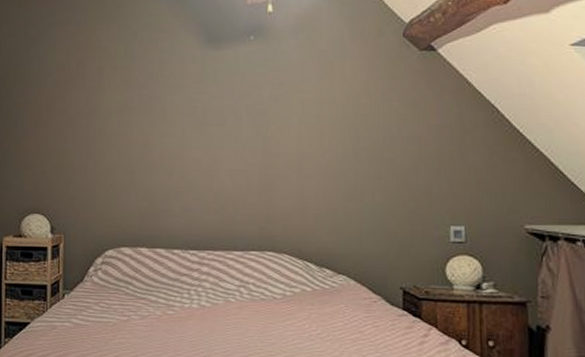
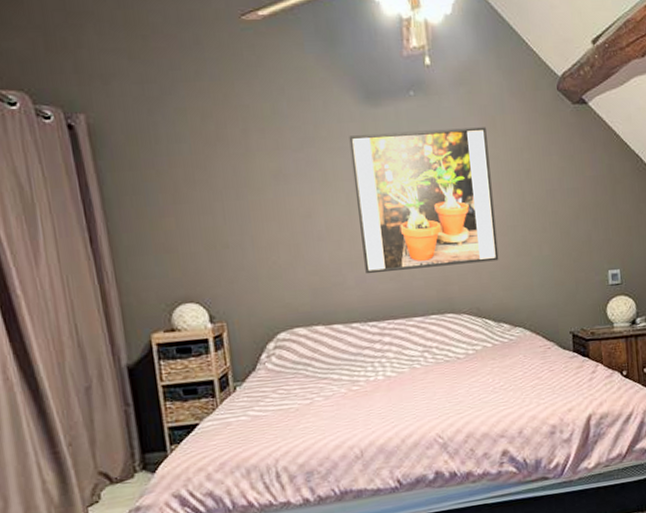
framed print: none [189,71,326,204] -> present [349,127,499,274]

